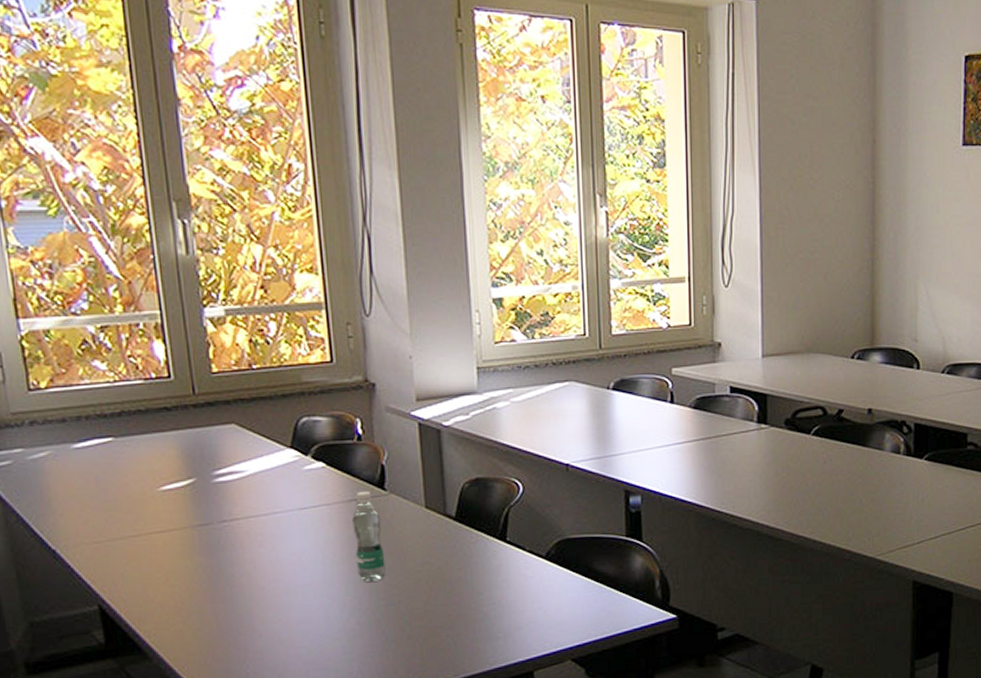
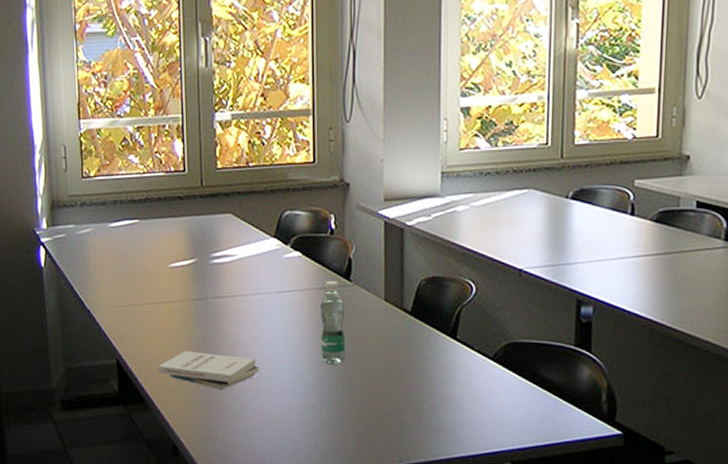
books: none [156,585,285,626] -> present [158,351,259,391]

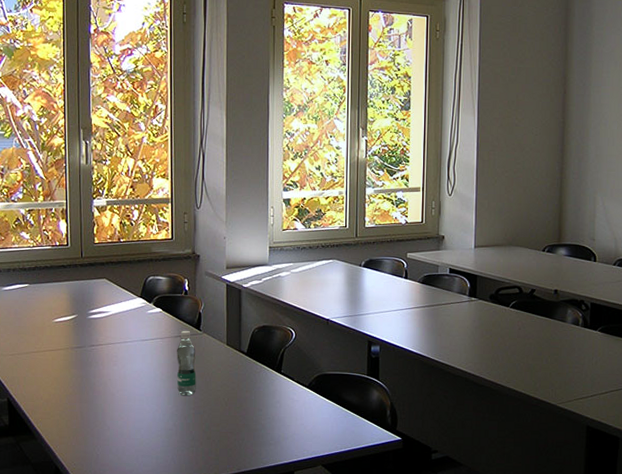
books: present [158,351,259,391] -> none [43,389,127,420]

